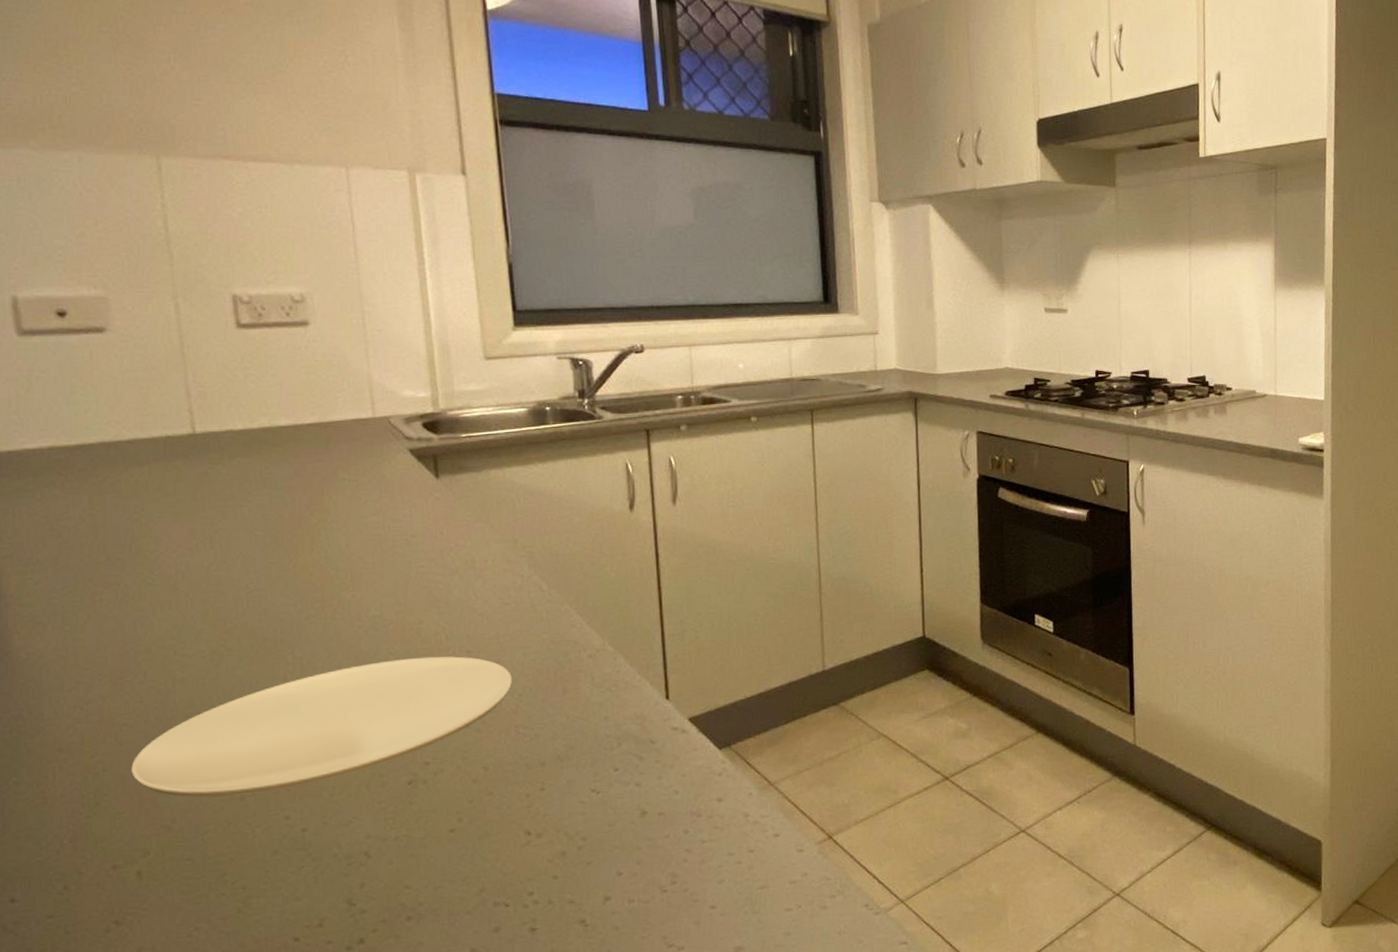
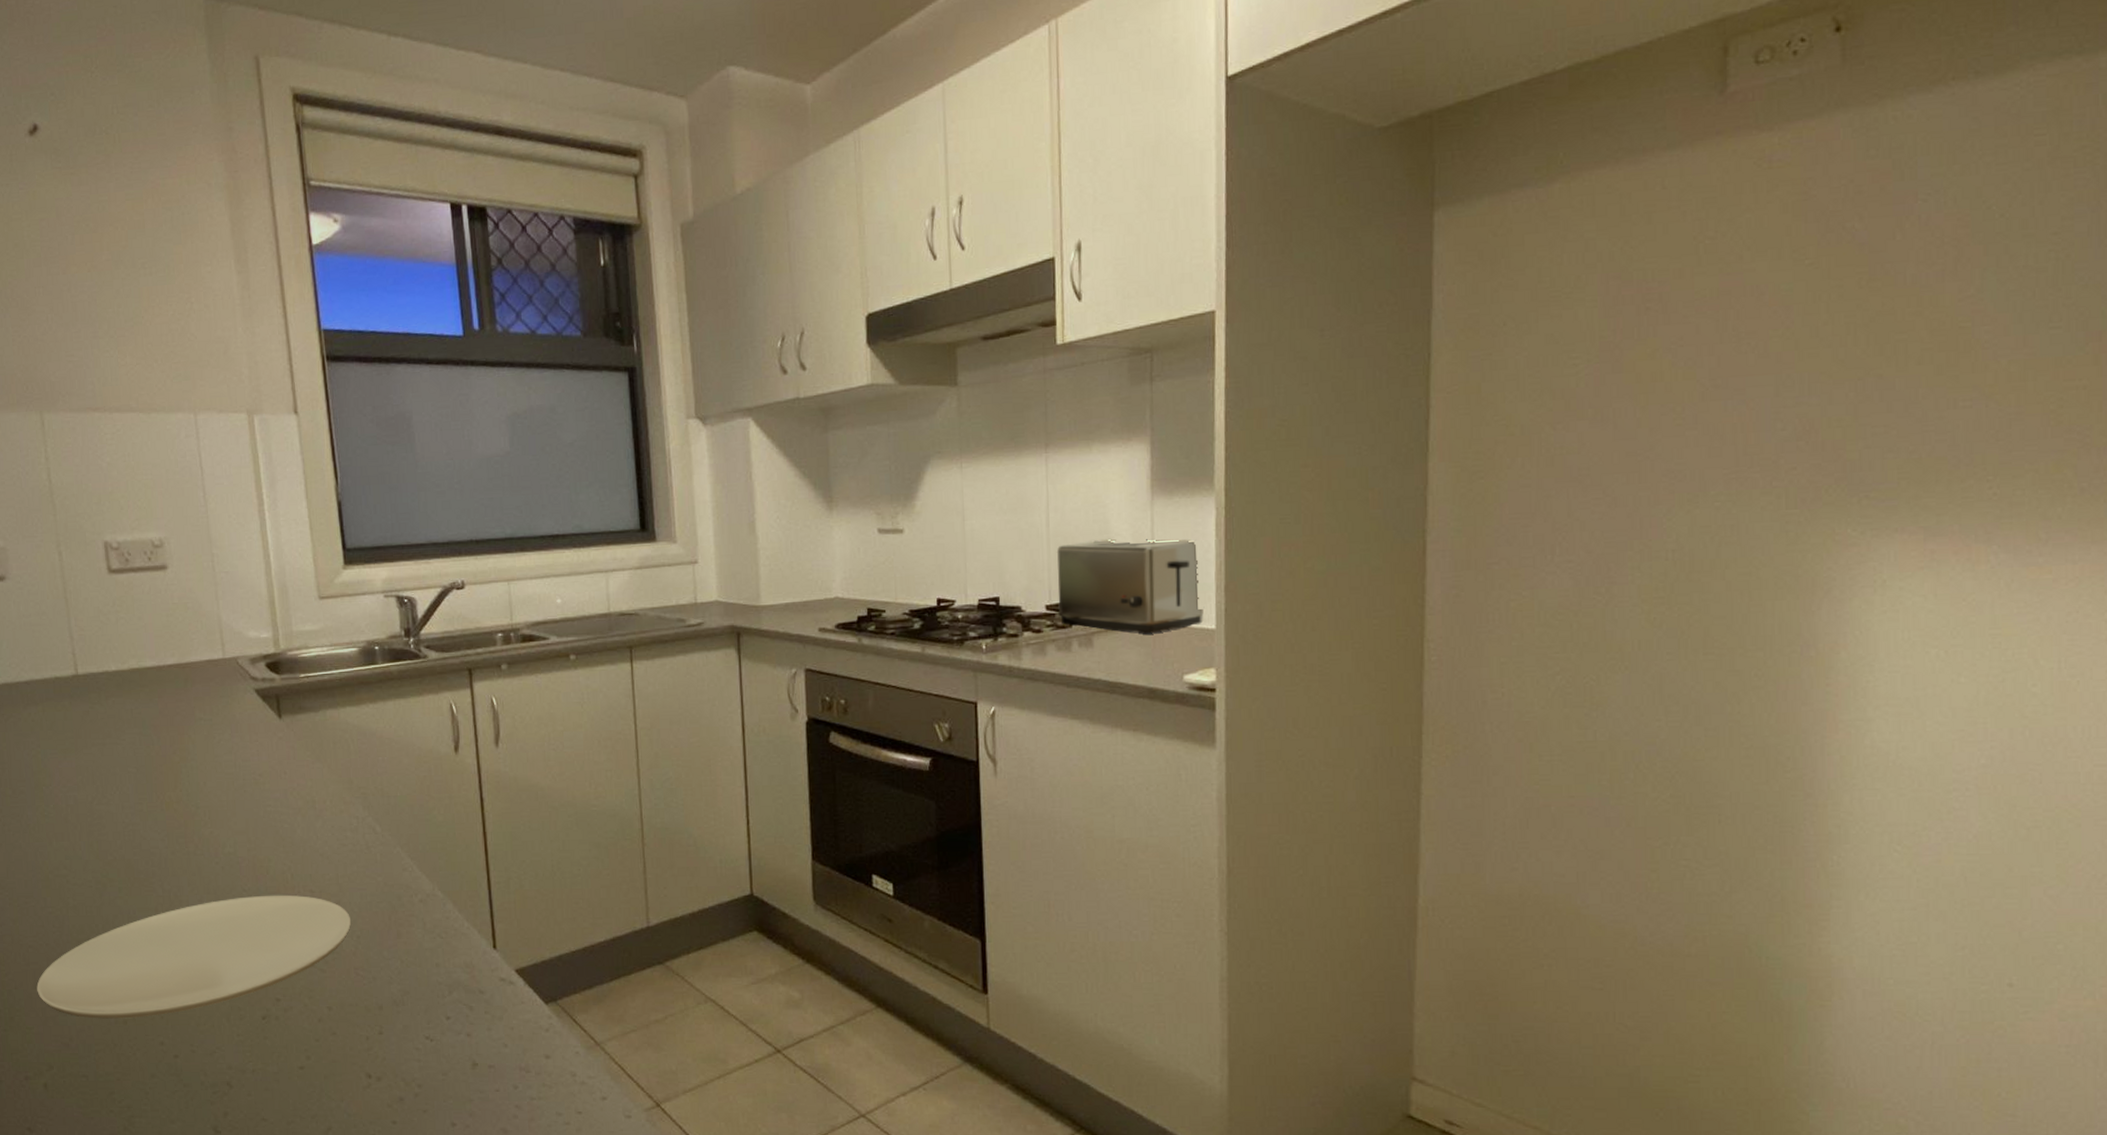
toaster: none [1197,324,1315,403] -> present [1056,539,1204,633]

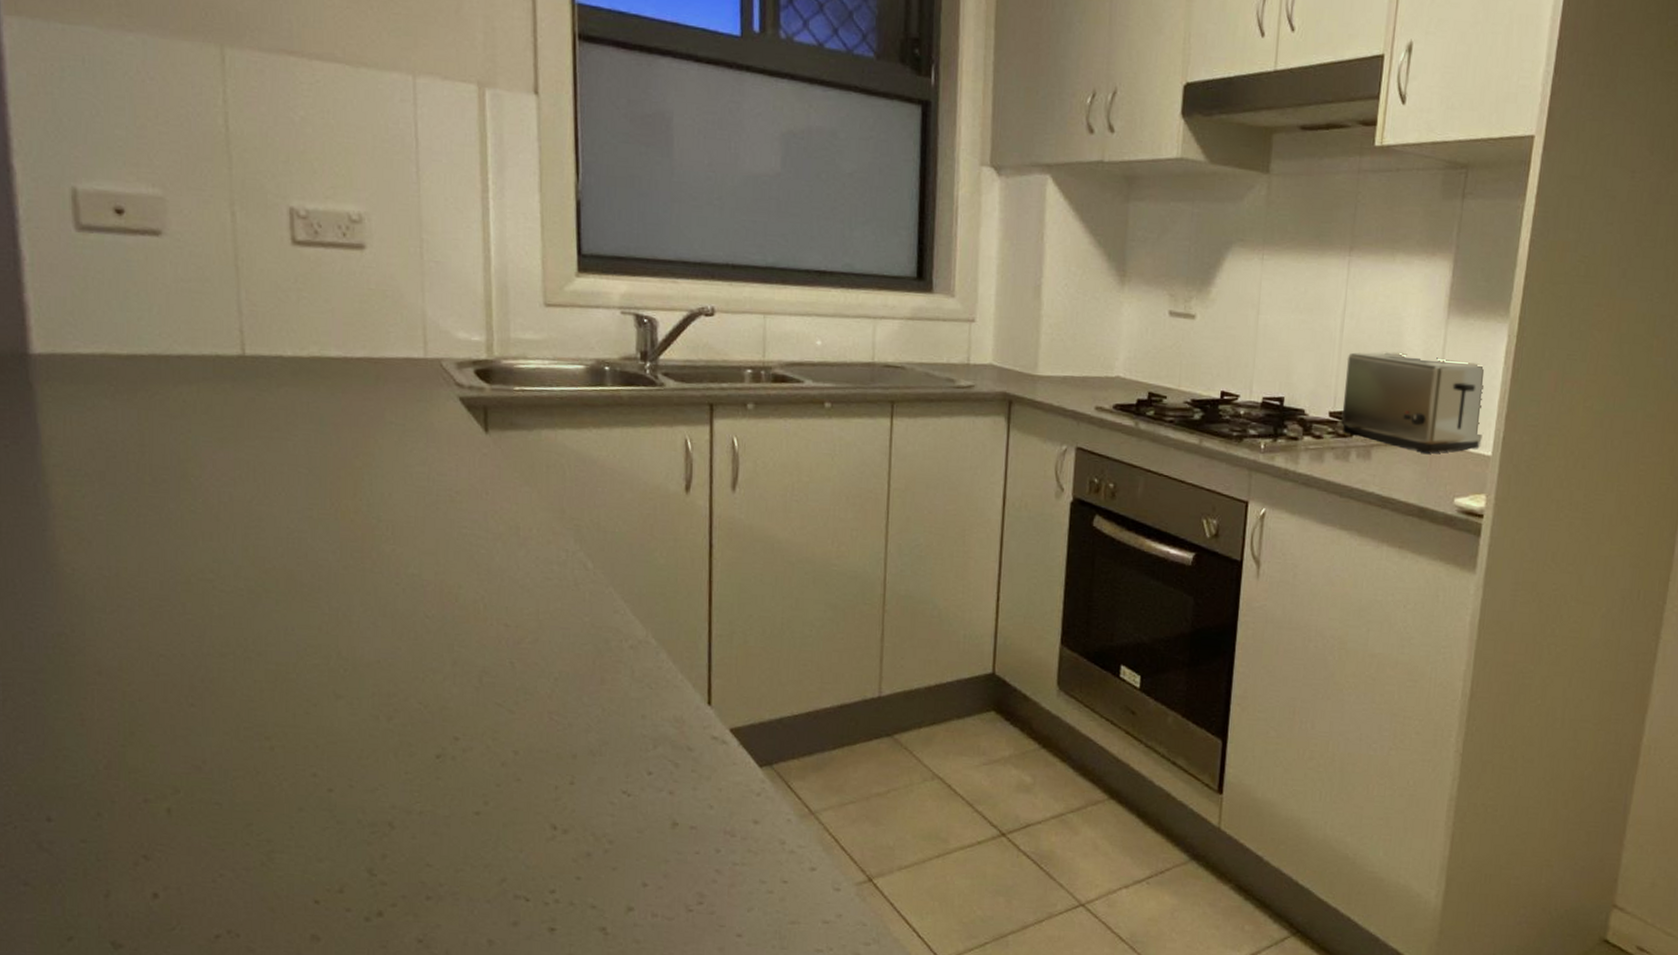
plate: present [36,895,352,1019] -> none [166,623,550,745]

